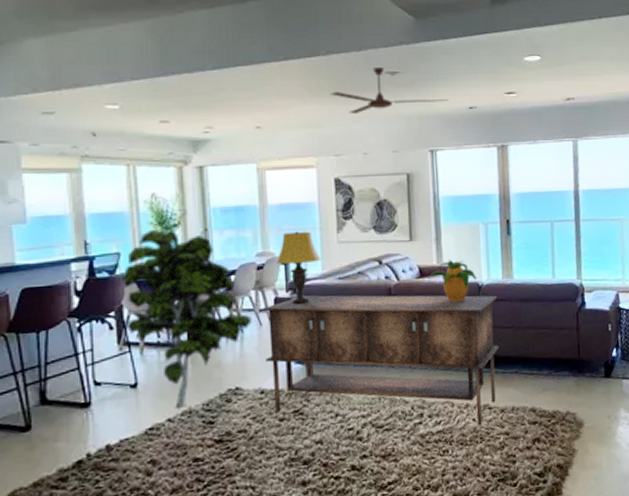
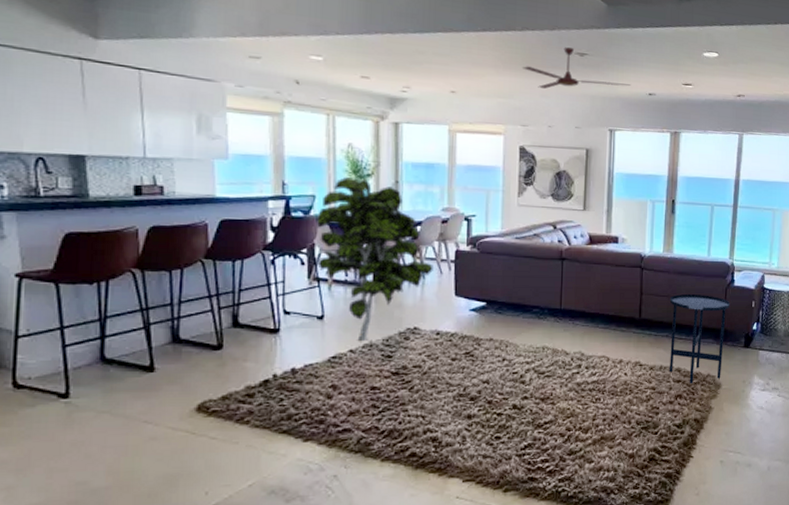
sideboard: present [262,295,500,426] -> none [443,251,657,380]
table lamp: present [275,231,321,304] -> none [459,191,502,258]
potted plant: present [428,259,478,302] -> none [596,230,641,269]
side table: none [515,322,584,424] -> present [669,293,731,383]

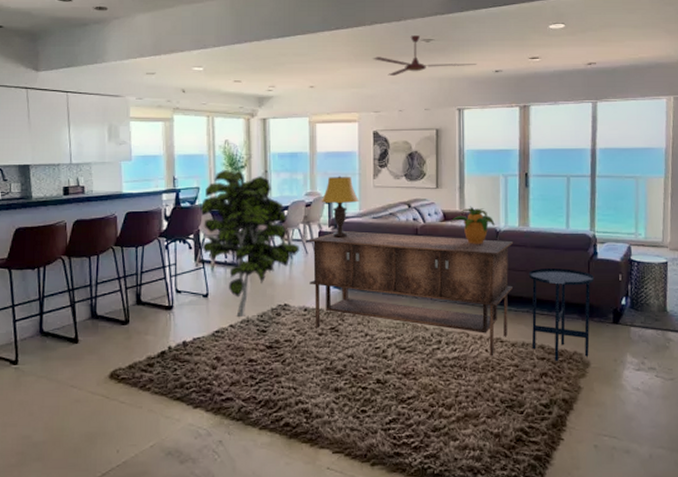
sideboard: none [443,251,657,380] -> present [308,231,514,356]
table lamp: none [459,191,502,258] -> present [321,176,359,238]
potted plant: none [596,230,641,269] -> present [451,206,496,244]

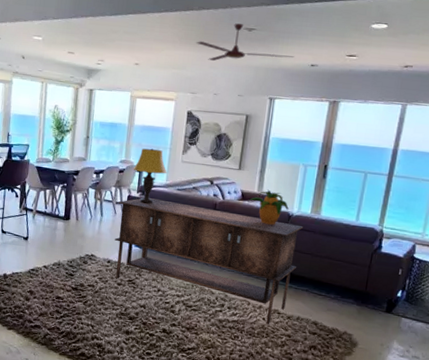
indoor plant: present [200,170,300,317] -> none [26,132,110,260]
side table: present [528,267,595,361] -> none [305,253,376,338]

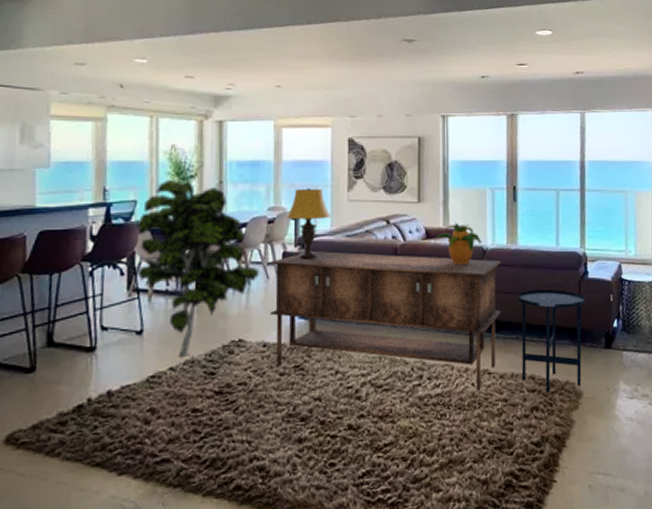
indoor plant: none [26,132,110,260] -> present [136,180,259,357]
ceiling fan: present [196,23,294,61] -> none [349,35,462,77]
side table: none [305,253,376,338] -> present [517,289,586,393]

